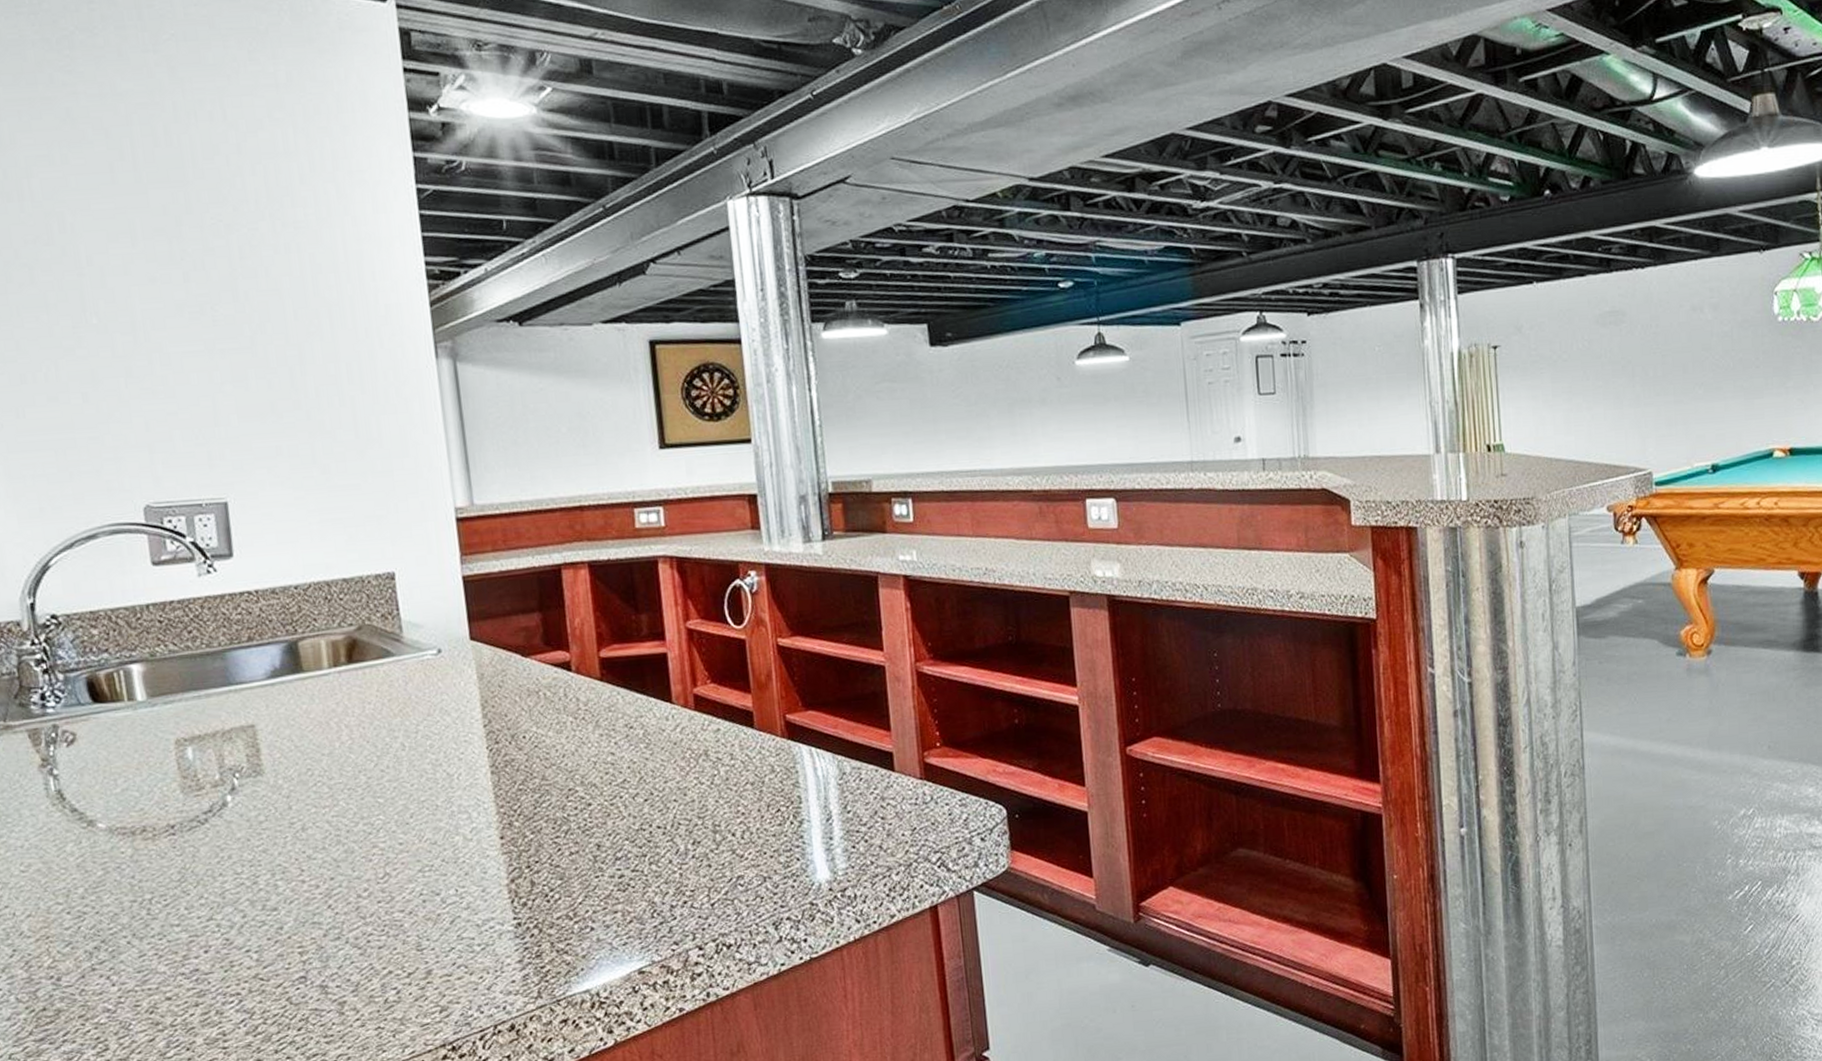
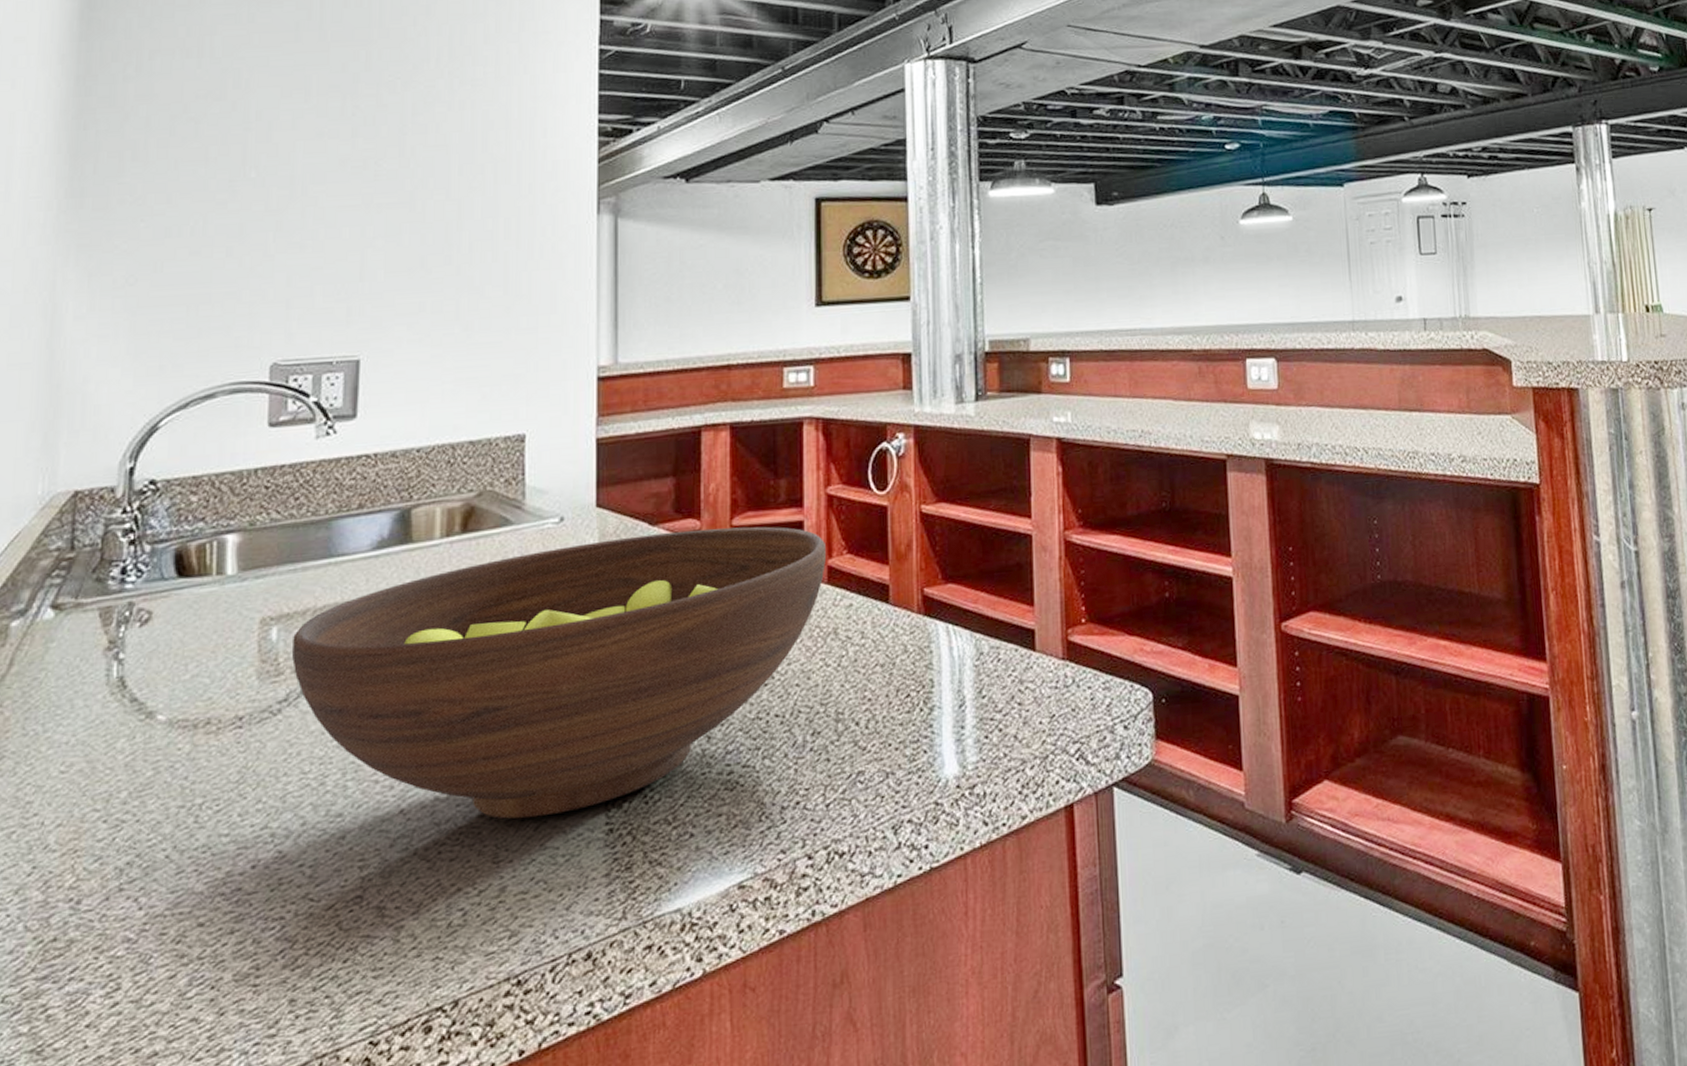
fruit bowl: none [207,658,692,914] -> present [292,526,827,819]

